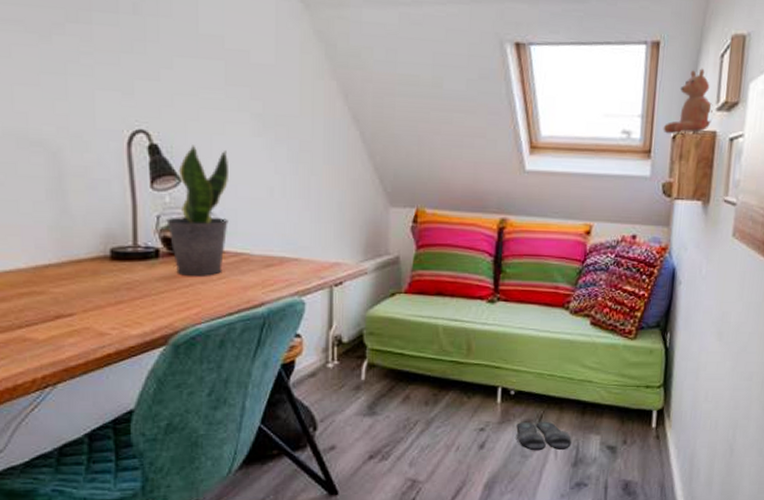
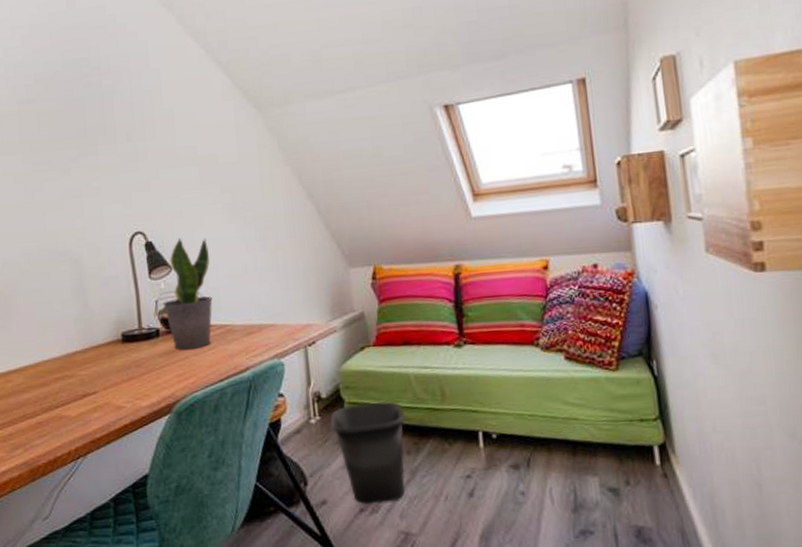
waste bin: none [349,351,428,452] -> present [330,401,406,505]
slippers: present [516,421,572,450] -> none [504,464,567,496]
stuffed animal: present [663,68,713,134] -> none [605,94,656,162]

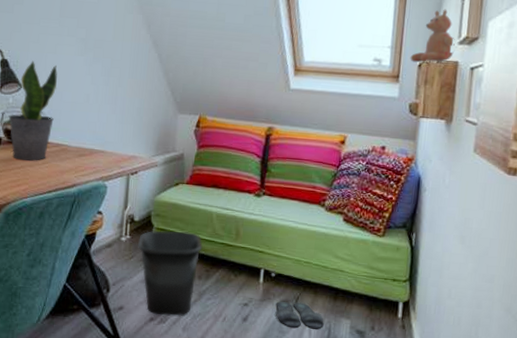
slippers: none [504,464,567,496] -> present [275,301,324,330]
stuffed animal: none [605,94,656,162] -> present [410,9,455,63]

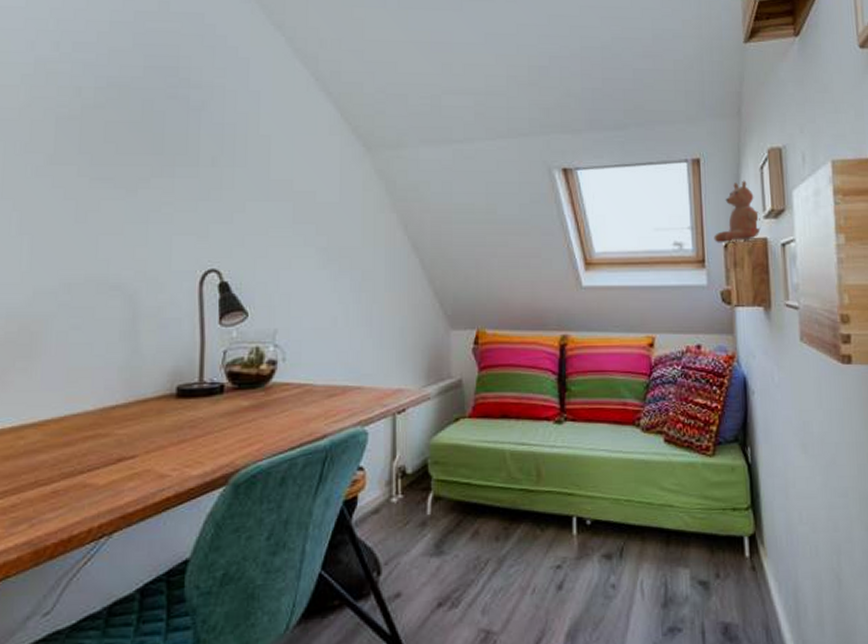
potted plant: present [8,60,57,161] -> none [232,280,294,410]
waste bin: present [138,230,203,316] -> none [414,480,497,598]
slippers: present [275,301,324,330] -> none [596,554,658,589]

